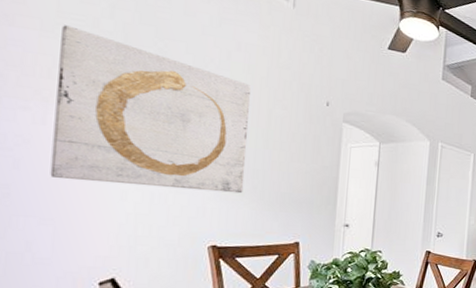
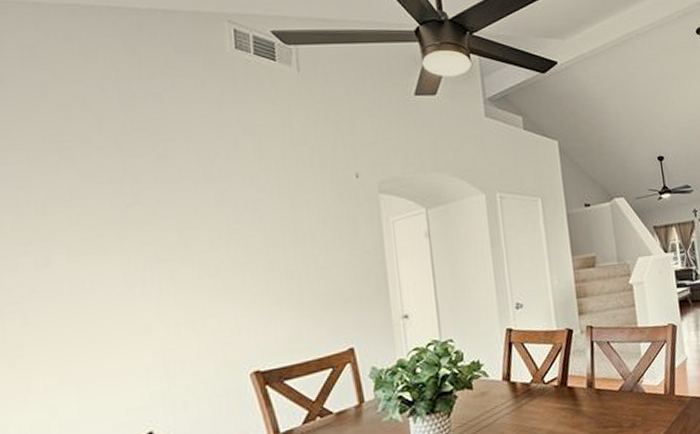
wall art: present [50,25,251,194] -> none [51,150,279,326]

